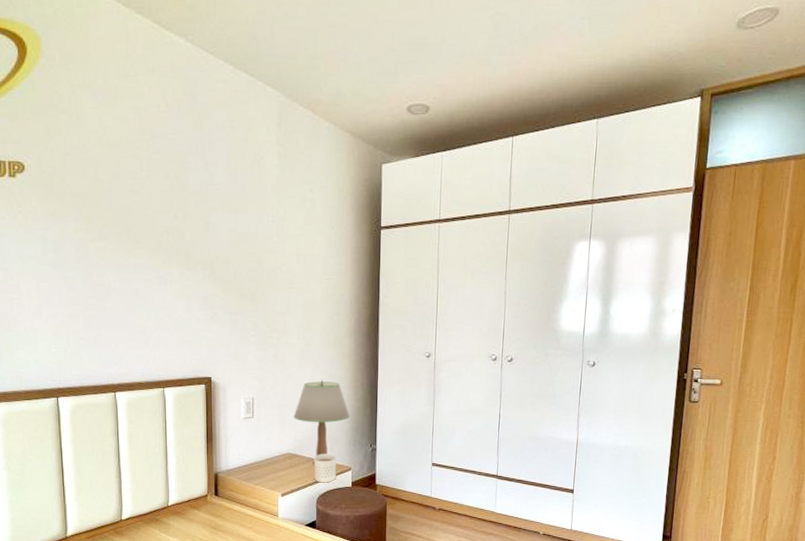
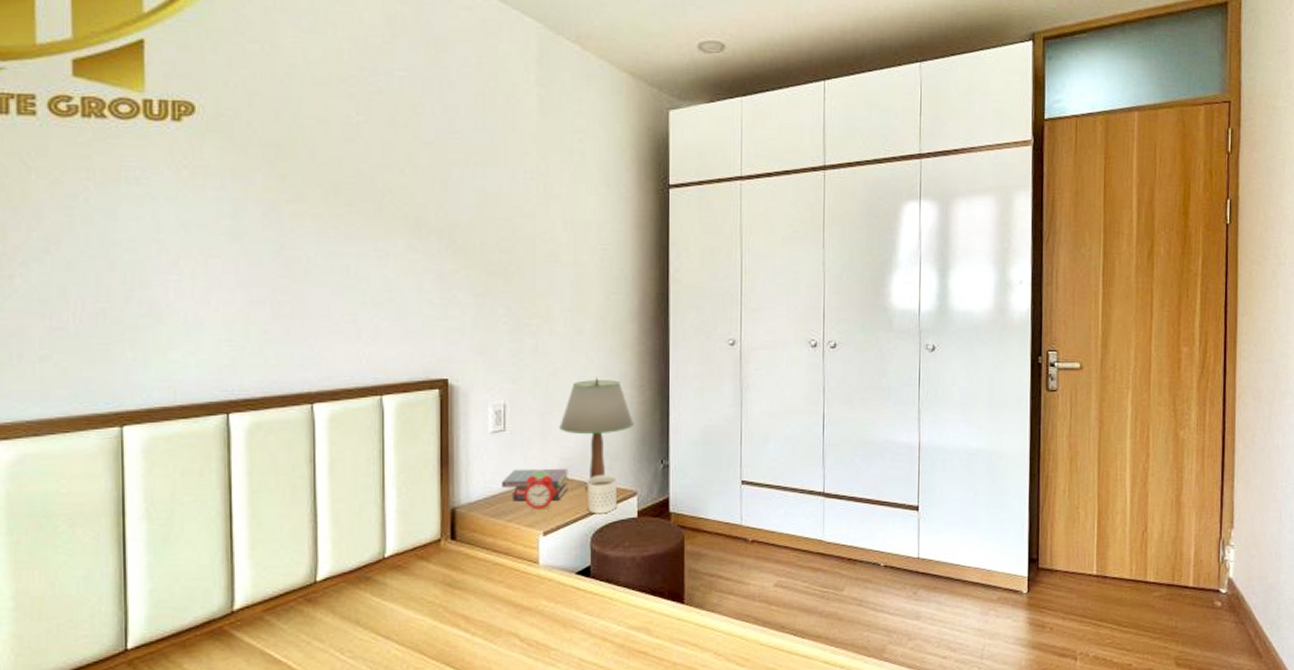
books: none [251,446,300,471] -> present [502,468,568,501]
alarm clock: none [267,447,291,478] -> present [524,468,556,510]

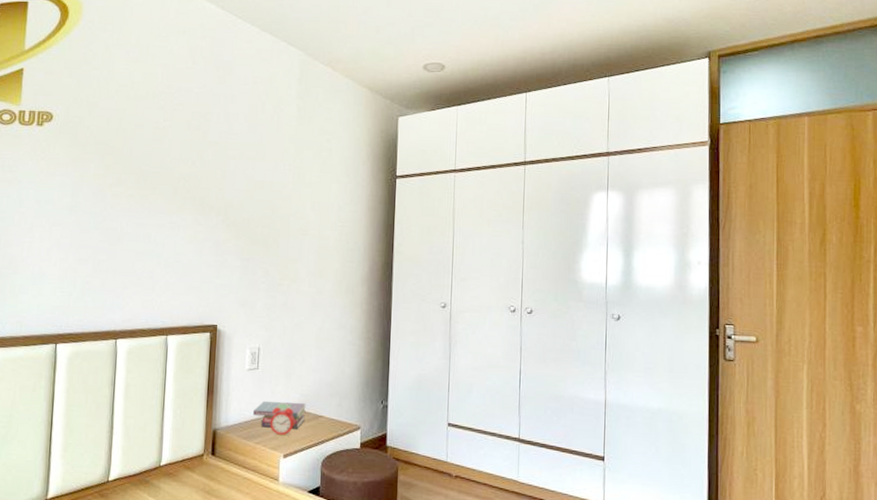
table lamp: present [559,377,635,490] -> none [300,329,361,422]
mug: present [586,474,617,514] -> none [319,410,345,443]

